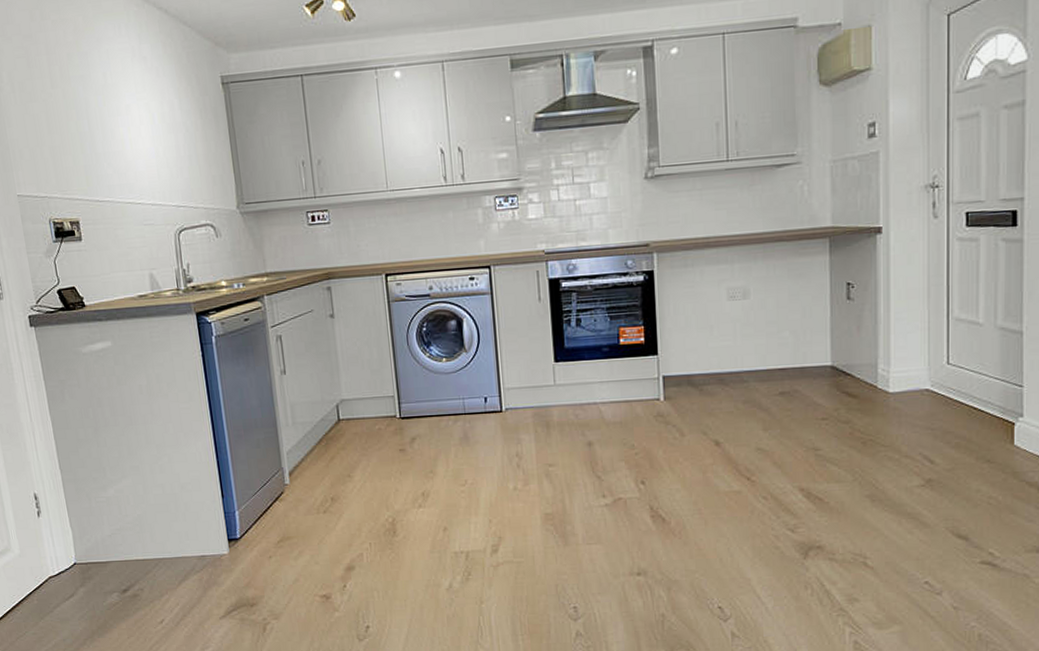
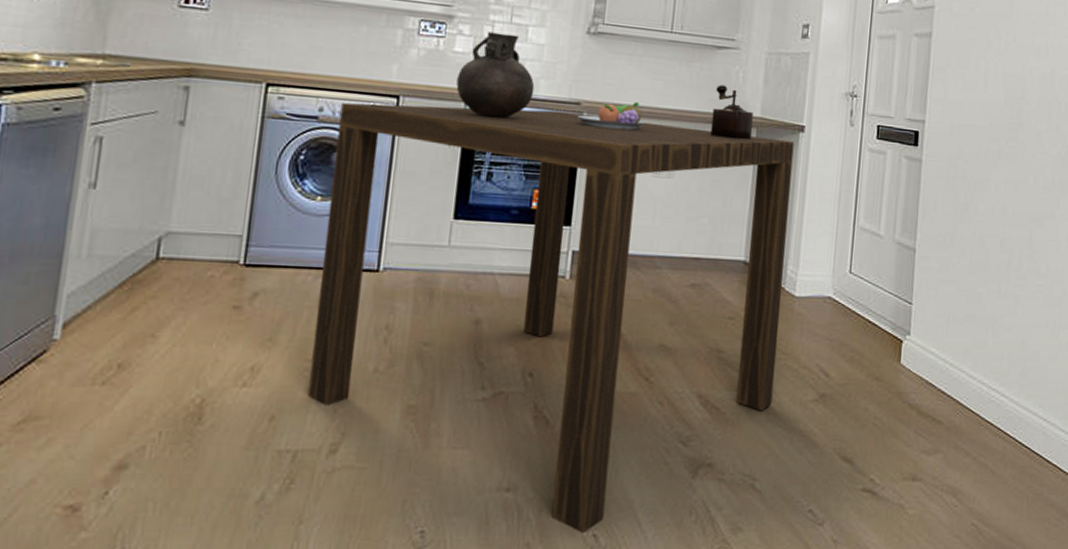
dining table: none [446,244,876,606] -> present [308,102,795,534]
vase: none [535,193,605,271] -> present [456,31,535,118]
fruit bowl: none [648,233,713,264] -> present [578,101,645,130]
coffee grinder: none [780,201,824,254] -> present [710,84,753,140]

